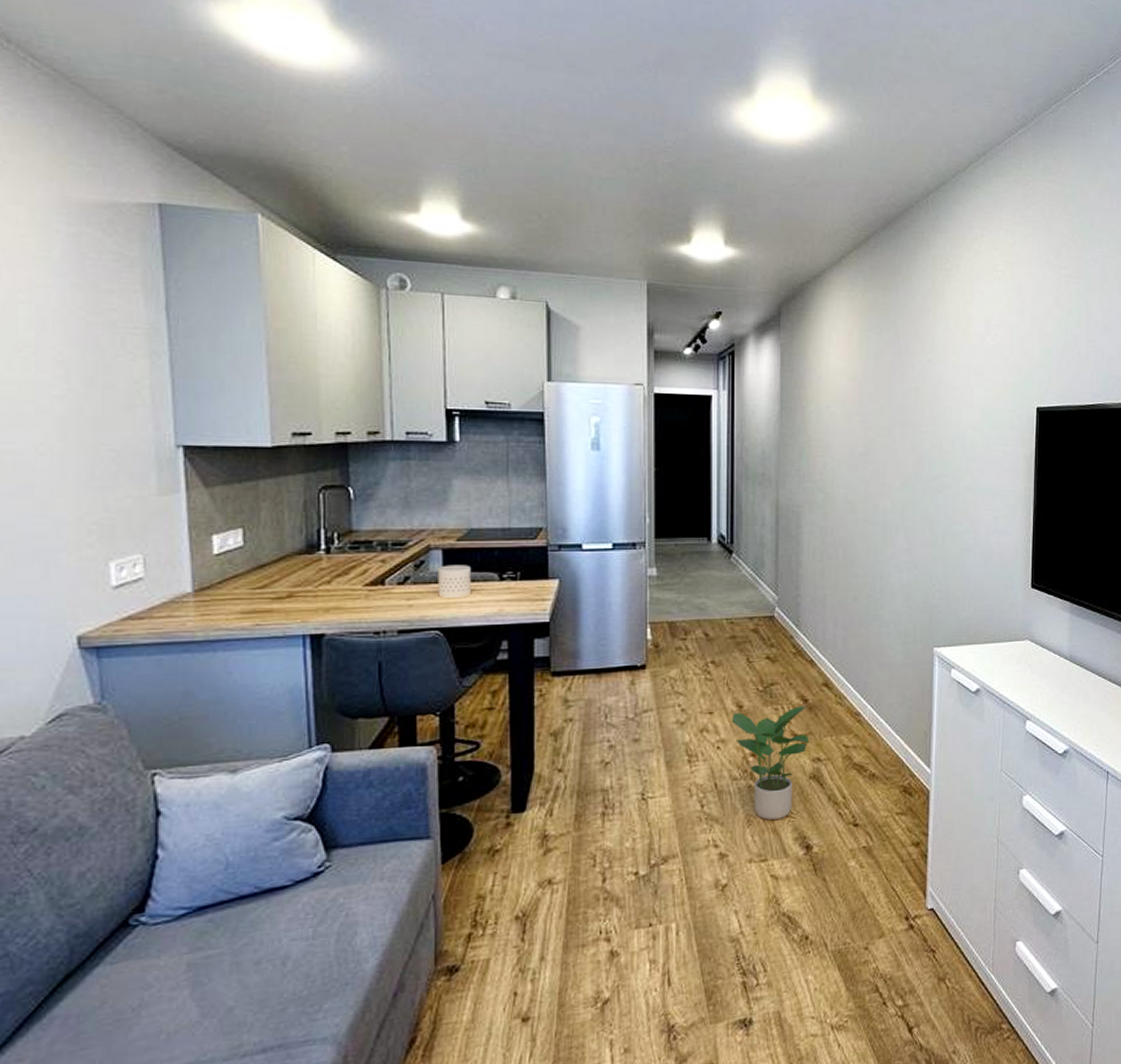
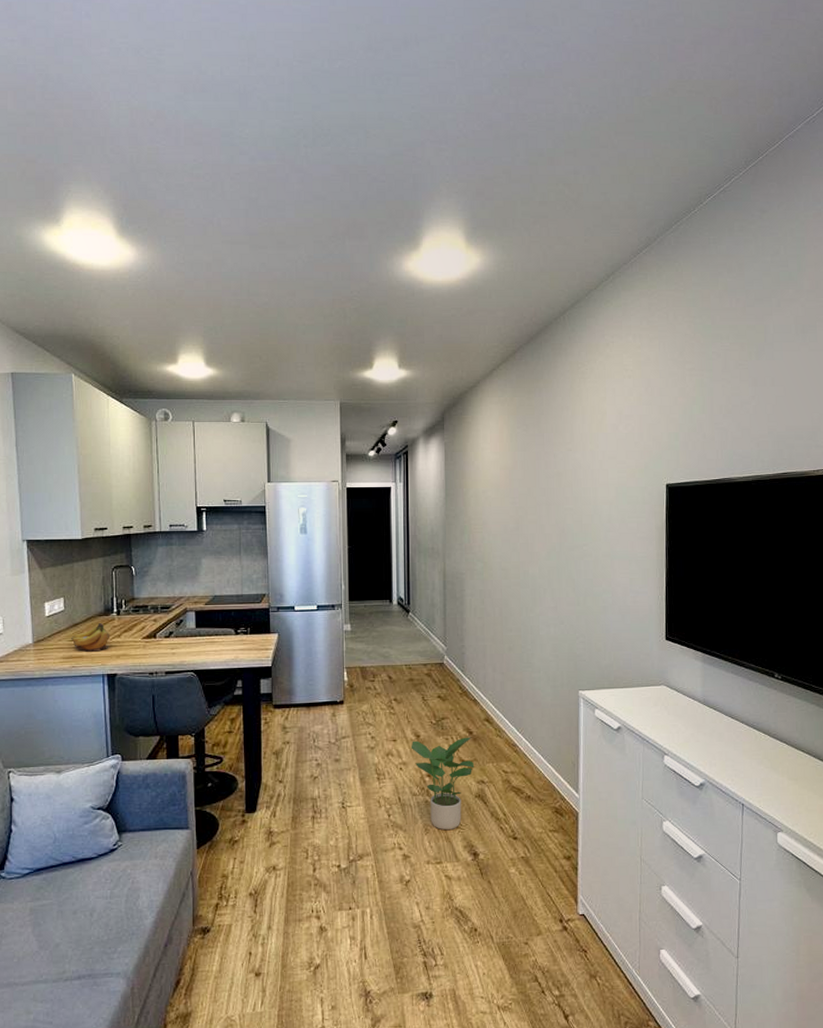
fruit: none [254,565,316,604] -> present [71,623,111,652]
mug: present [438,565,472,599] -> none [192,623,216,649]

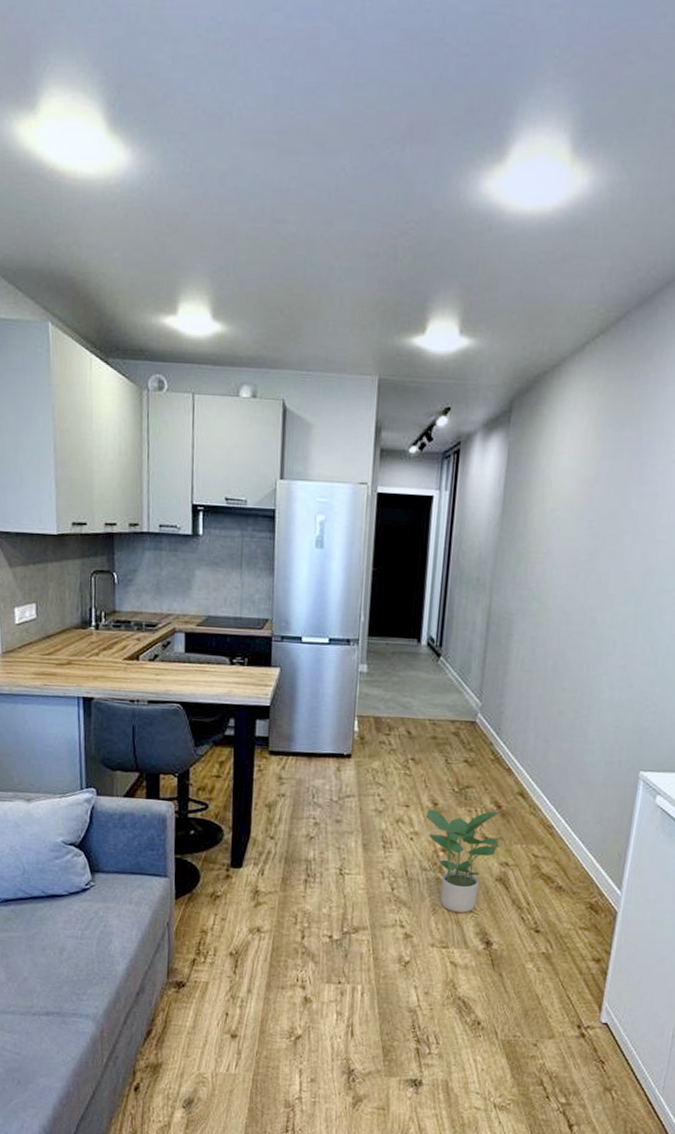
fruit: present [71,623,111,652] -> none [44,637,88,670]

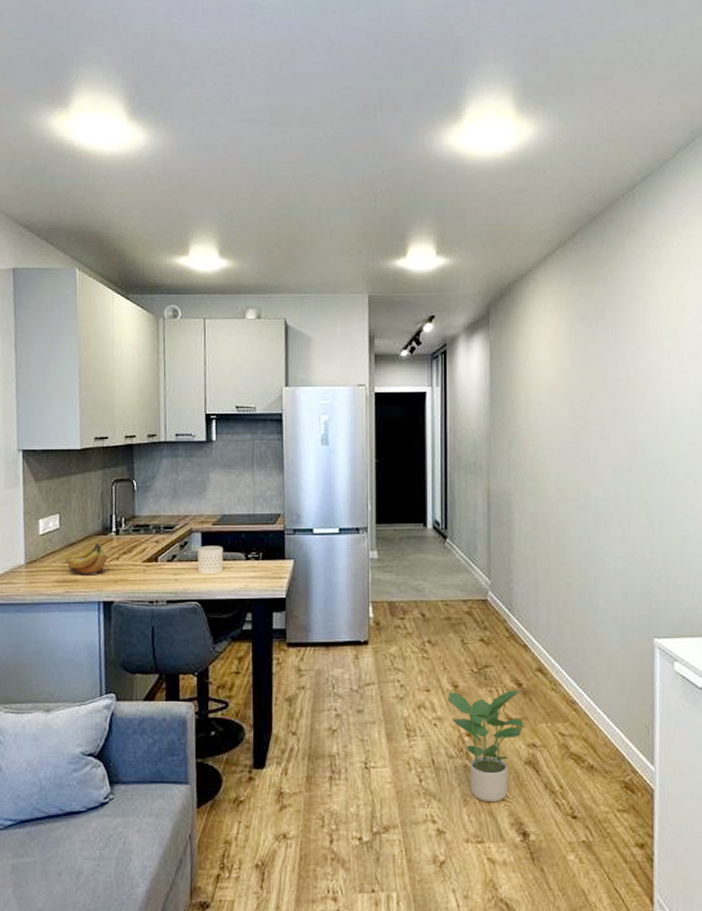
fruit: none [44,637,88,670] -> present [66,544,108,576]
mug: none [180,647,208,678] -> present [197,545,224,575]

